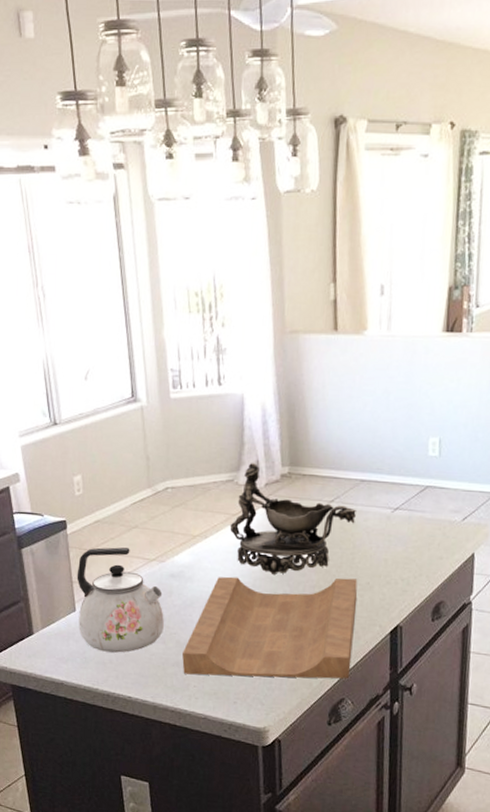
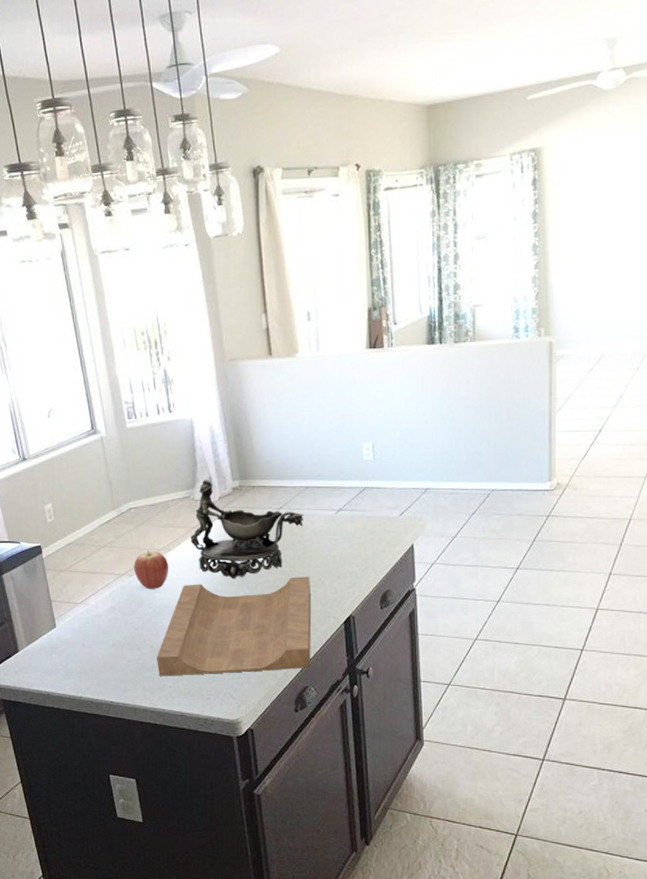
kettle: present [76,547,165,653] -> none [54,566,139,662]
fruit: none [165,536,205,579] -> present [134,551,169,589]

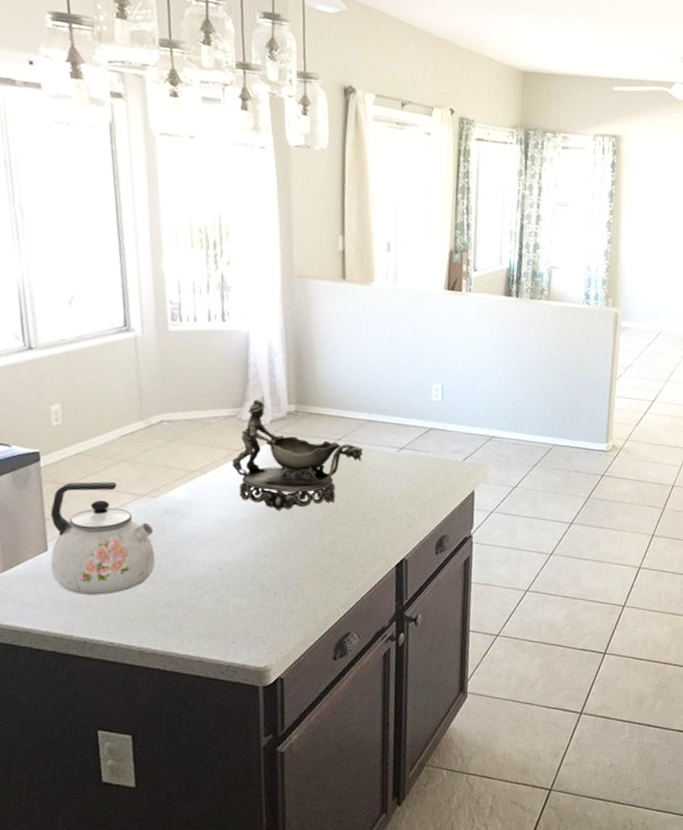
kettle: none [54,566,139,662] -> present [50,481,156,595]
fruit: present [134,551,169,589] -> none [158,471,203,515]
cutting board: present [157,576,312,676] -> none [175,512,364,616]

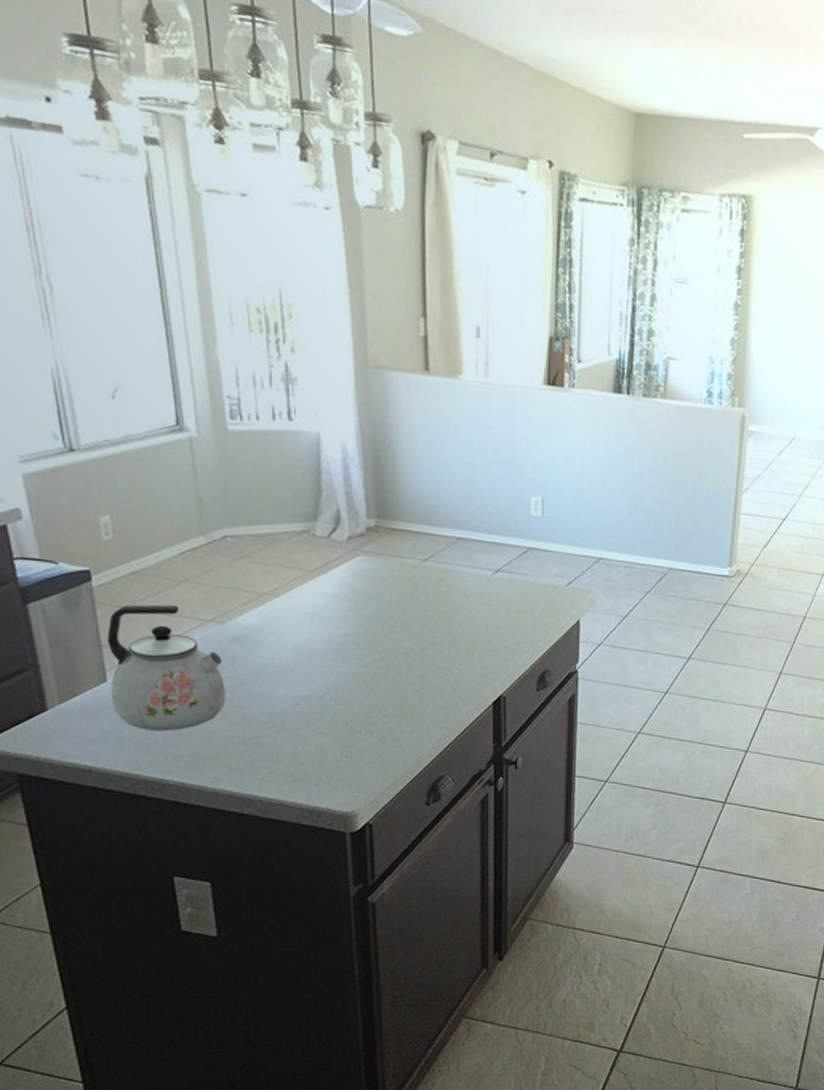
decorative bowl: present [231,398,363,510] -> none [306,511,453,639]

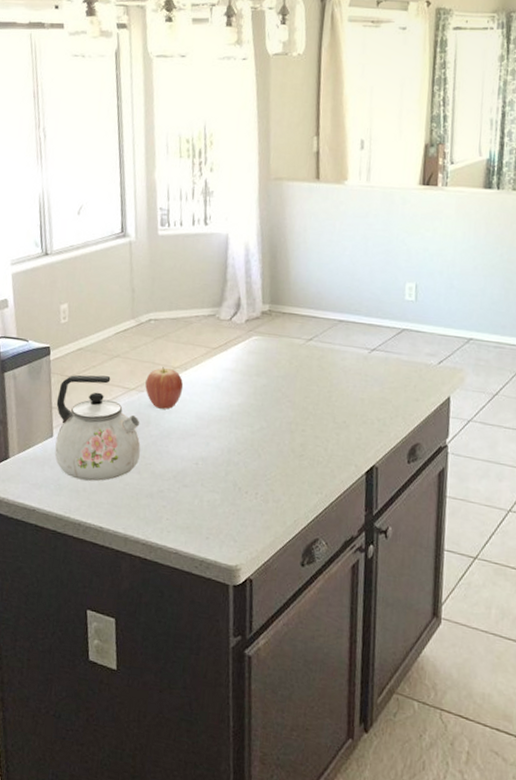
fruit: none [226,593,275,643] -> present [145,367,184,410]

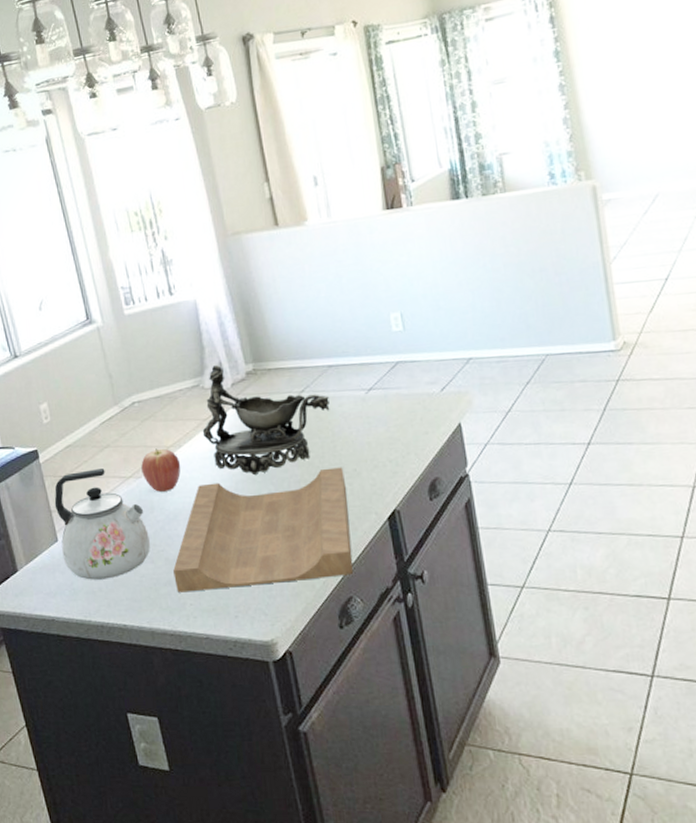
cutting board: none [156,409,334,519] -> present [173,467,354,593]
decorative bowl: none [209,298,334,409] -> present [202,364,330,475]

